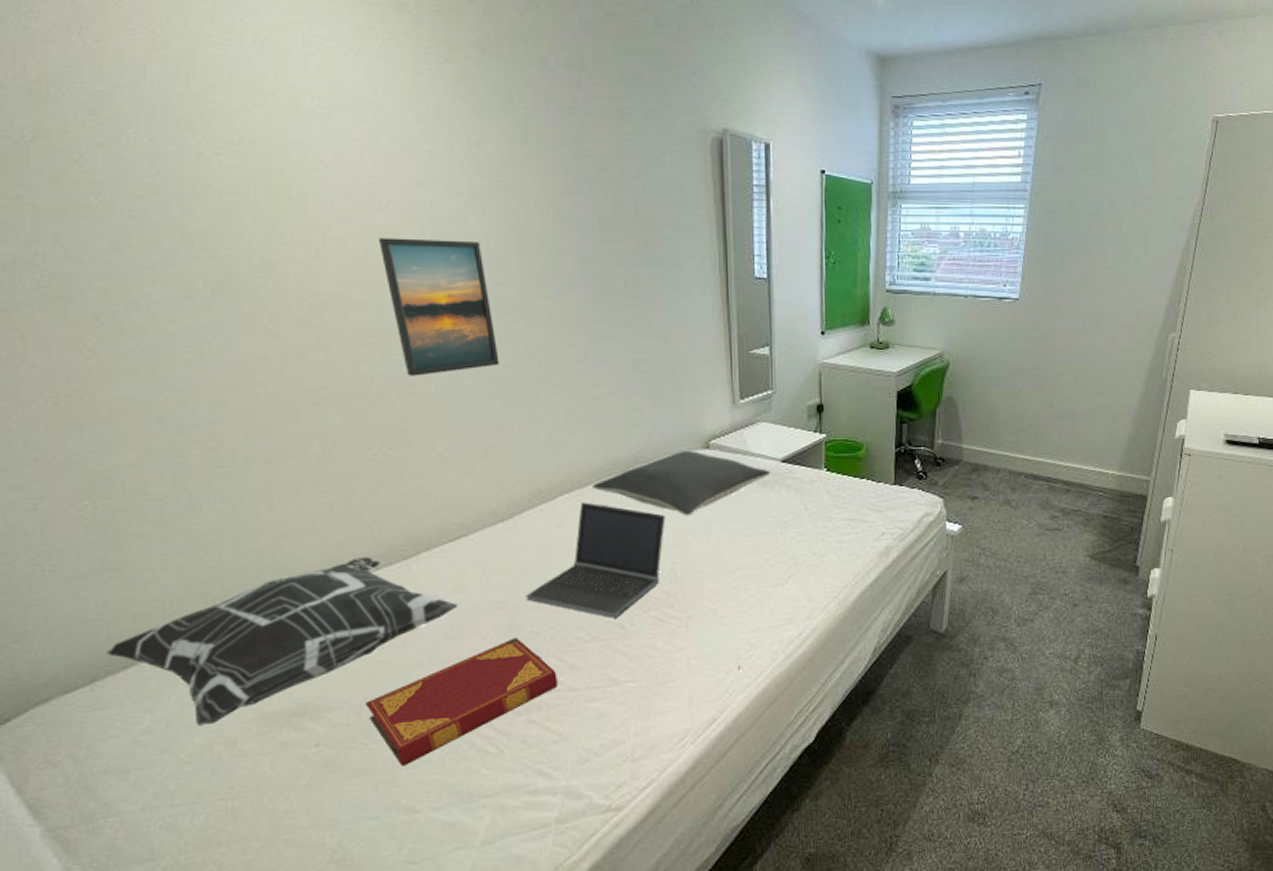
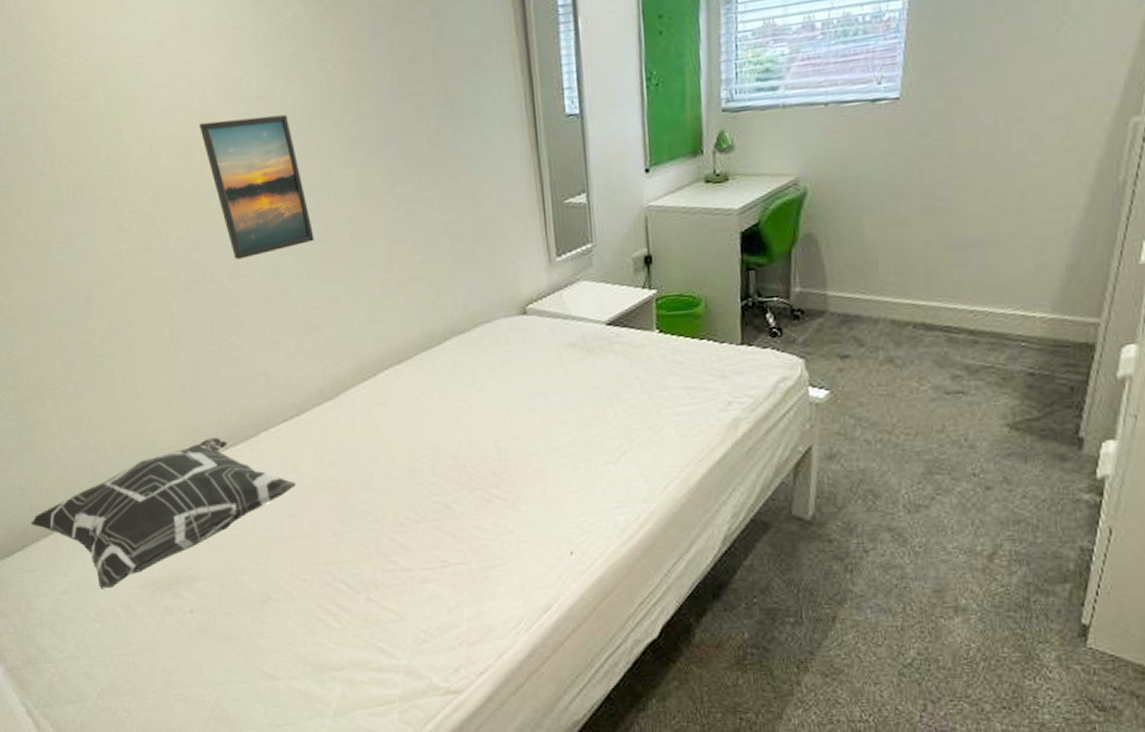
hardback book: present [366,638,557,766] -> none [227,517,392,636]
laptop computer: present [526,502,666,619] -> none [356,378,486,499]
pillow: present [591,449,771,516] -> none [409,317,596,390]

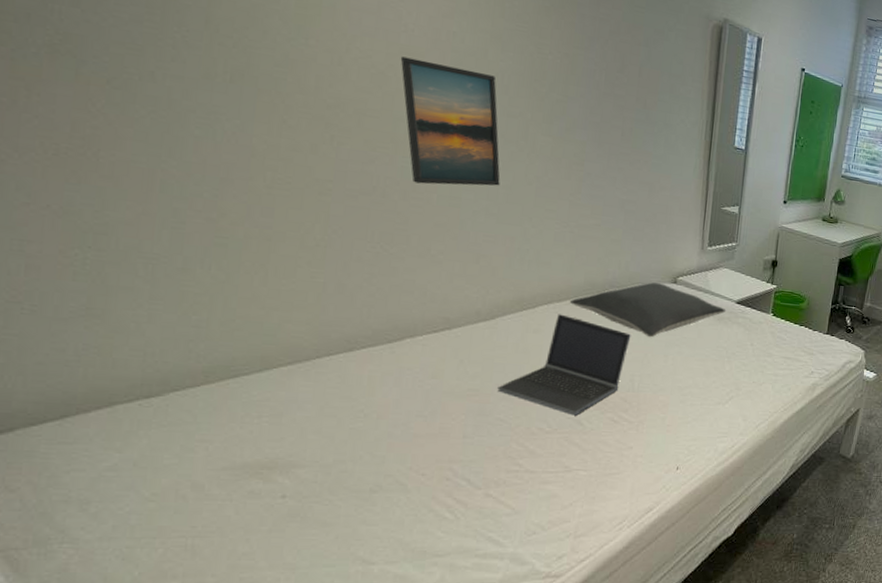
decorative pillow: present [30,437,296,589] -> none [80,335,433,469]
laptop computer: none [356,378,486,499] -> present [497,314,631,416]
pillow: none [409,317,596,390] -> present [569,282,727,338]

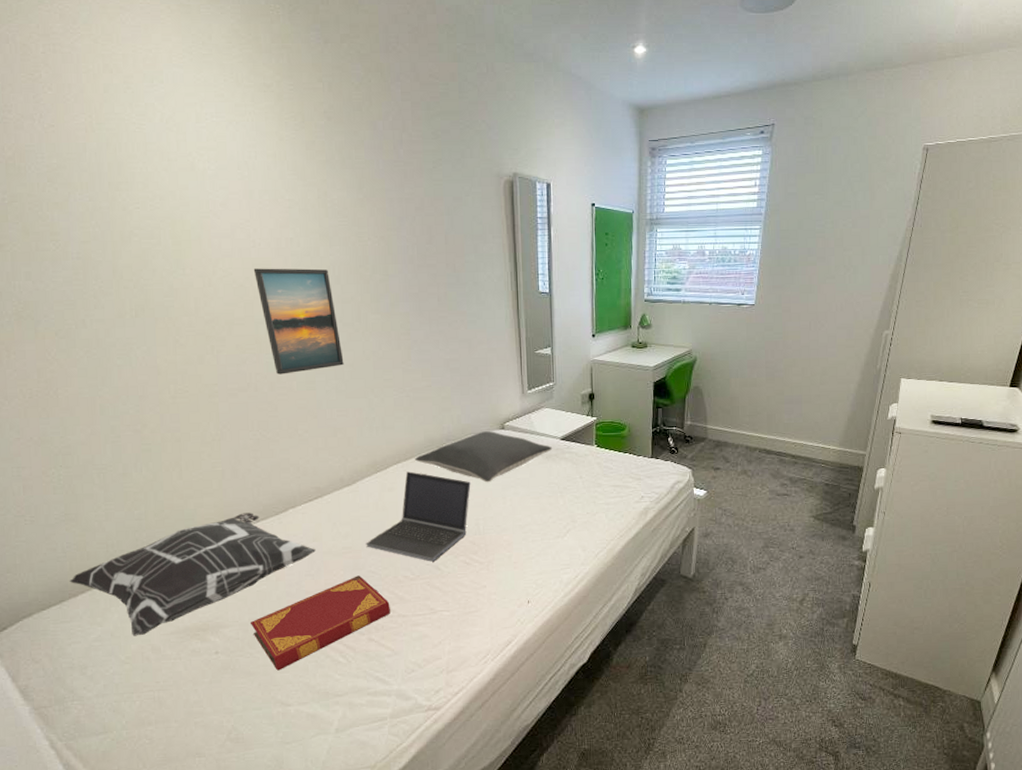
decorative pillow: none [80,335,433,469] -> present [69,512,316,636]
hardback book: none [335,422,517,523] -> present [251,575,390,671]

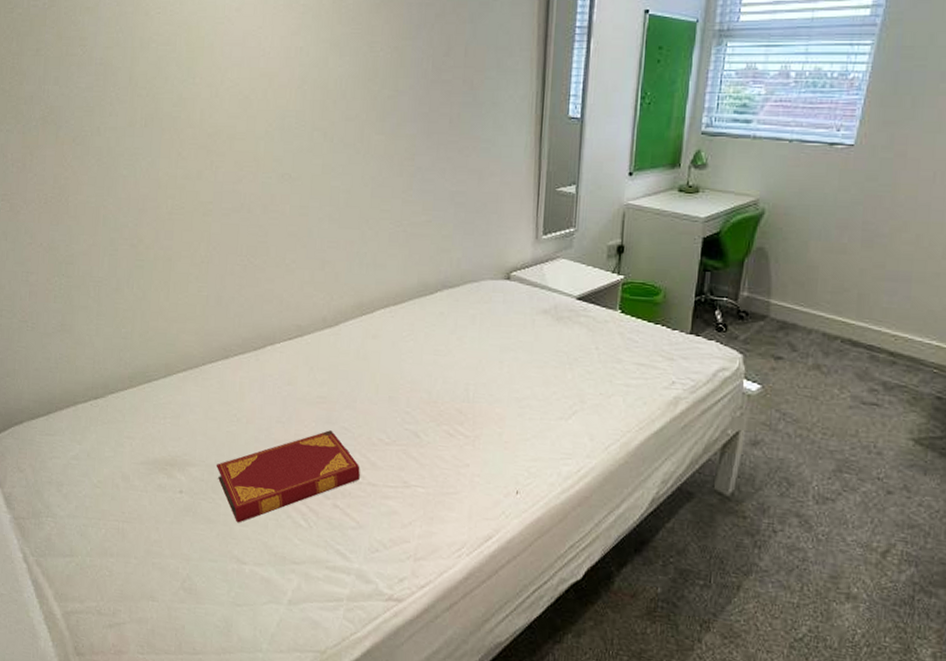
decorative pillow: present [69,512,316,636] -> none [57,344,289,461]
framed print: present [253,268,344,375] -> none [260,79,341,197]
laptop computer: present [366,471,471,562] -> none [342,318,464,427]
pillow: present [414,430,553,483] -> none [404,279,566,342]

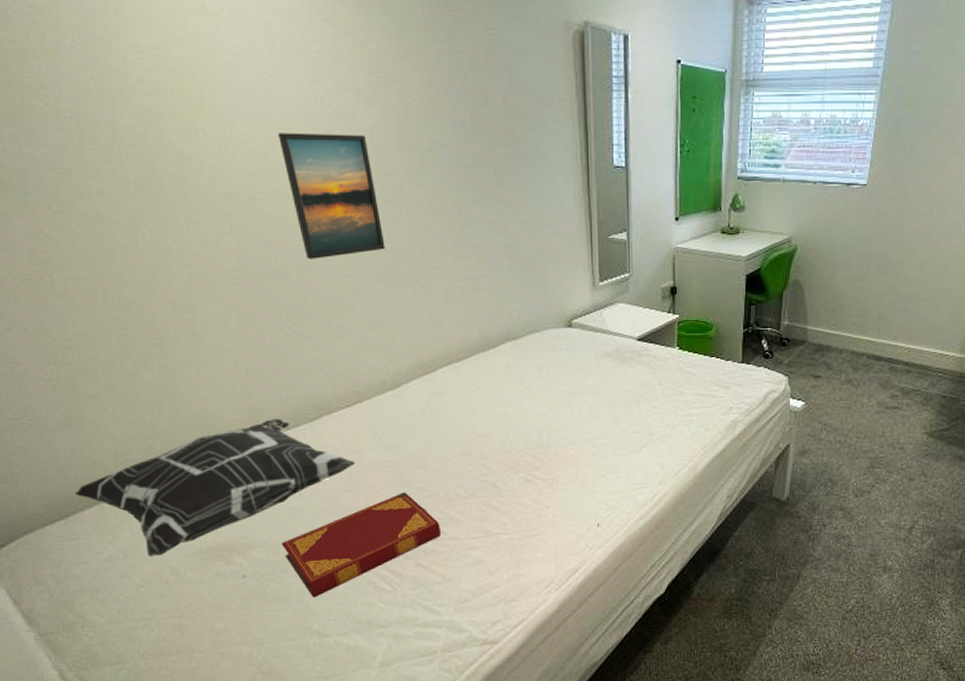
decorative pillow: none [57,344,289,461] -> present [74,419,355,557]
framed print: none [260,79,341,197] -> present [277,133,385,259]

